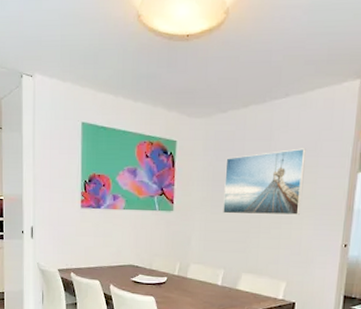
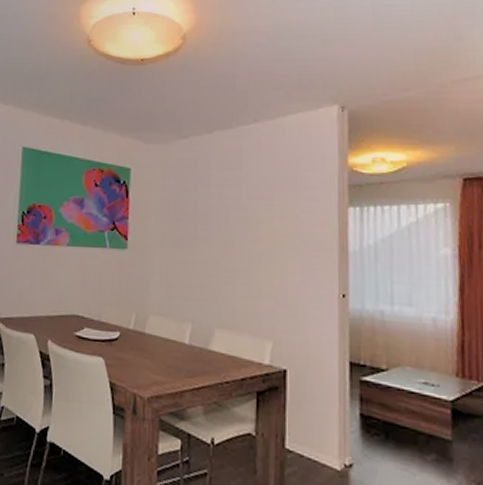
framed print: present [223,148,306,216] -> none [188,178,284,258]

